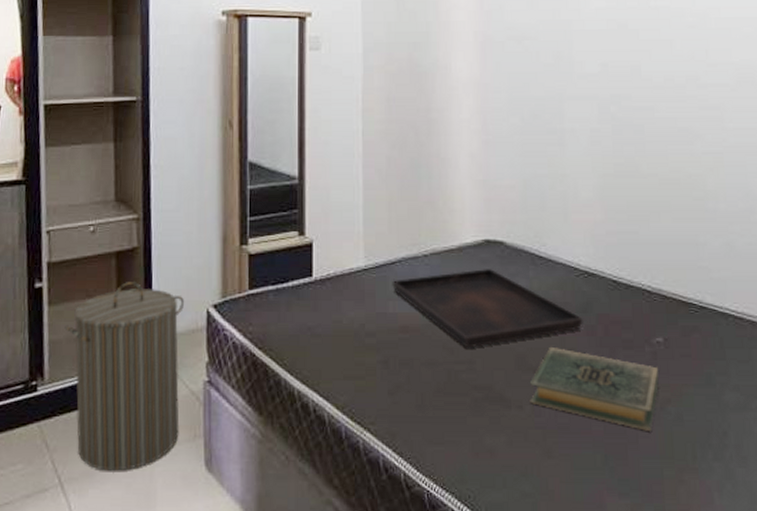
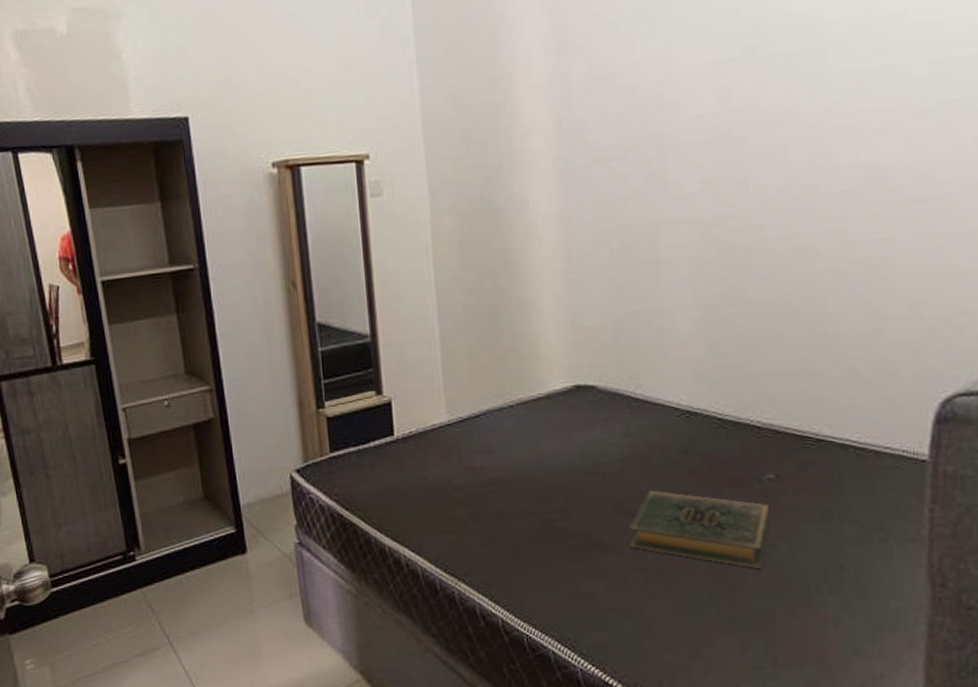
laundry hamper: present [65,282,185,471] -> none [153,452,276,630]
serving tray: present [392,269,583,348] -> none [477,415,685,497]

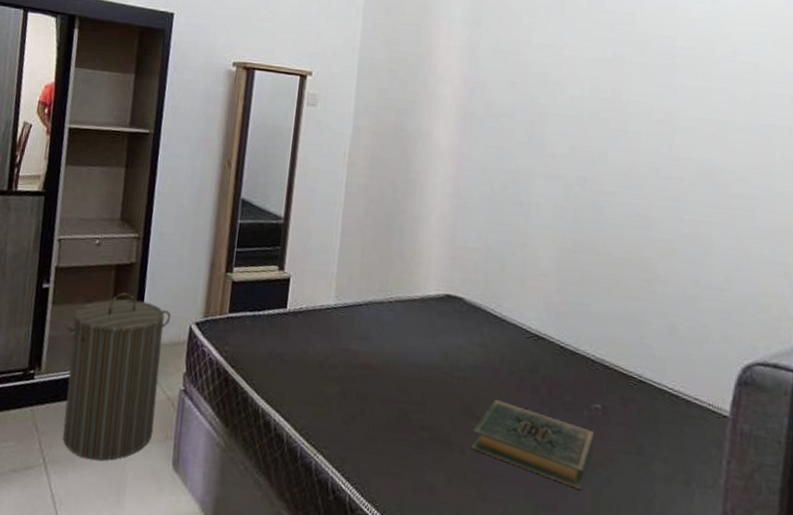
laundry hamper: none [153,452,276,630] -> present [63,292,171,460]

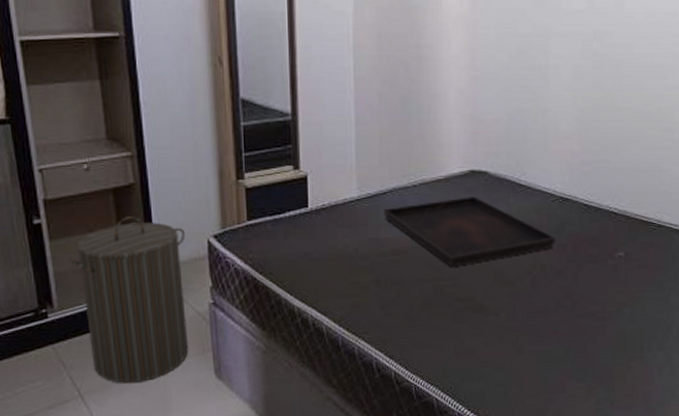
serving tray: none [357,320,529,392] -> present [383,197,556,267]
hardback book: present [471,399,595,489] -> none [506,263,619,329]

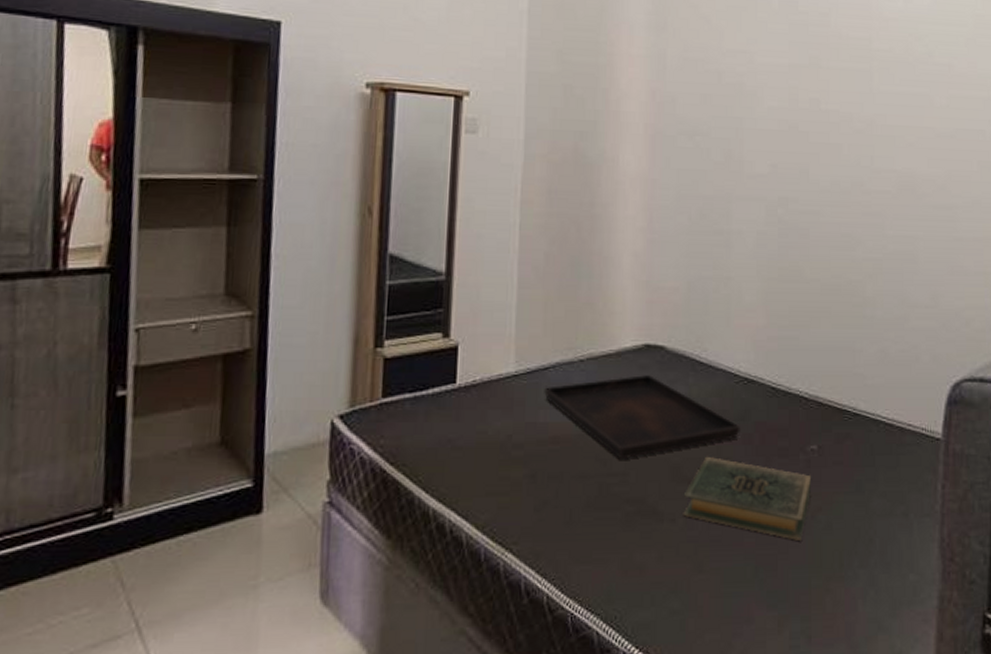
laundry hamper: present [68,216,189,383] -> none [153,389,305,611]
hardback book: none [506,263,619,329] -> present [683,456,812,540]

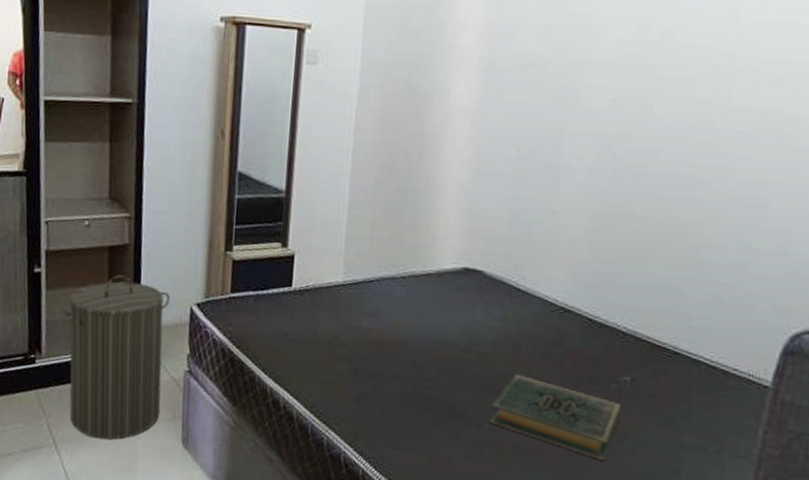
laundry hamper: none [153,389,305,611] -> present [60,275,171,439]
serving tray: present [544,375,740,460] -> none [368,295,553,368]

